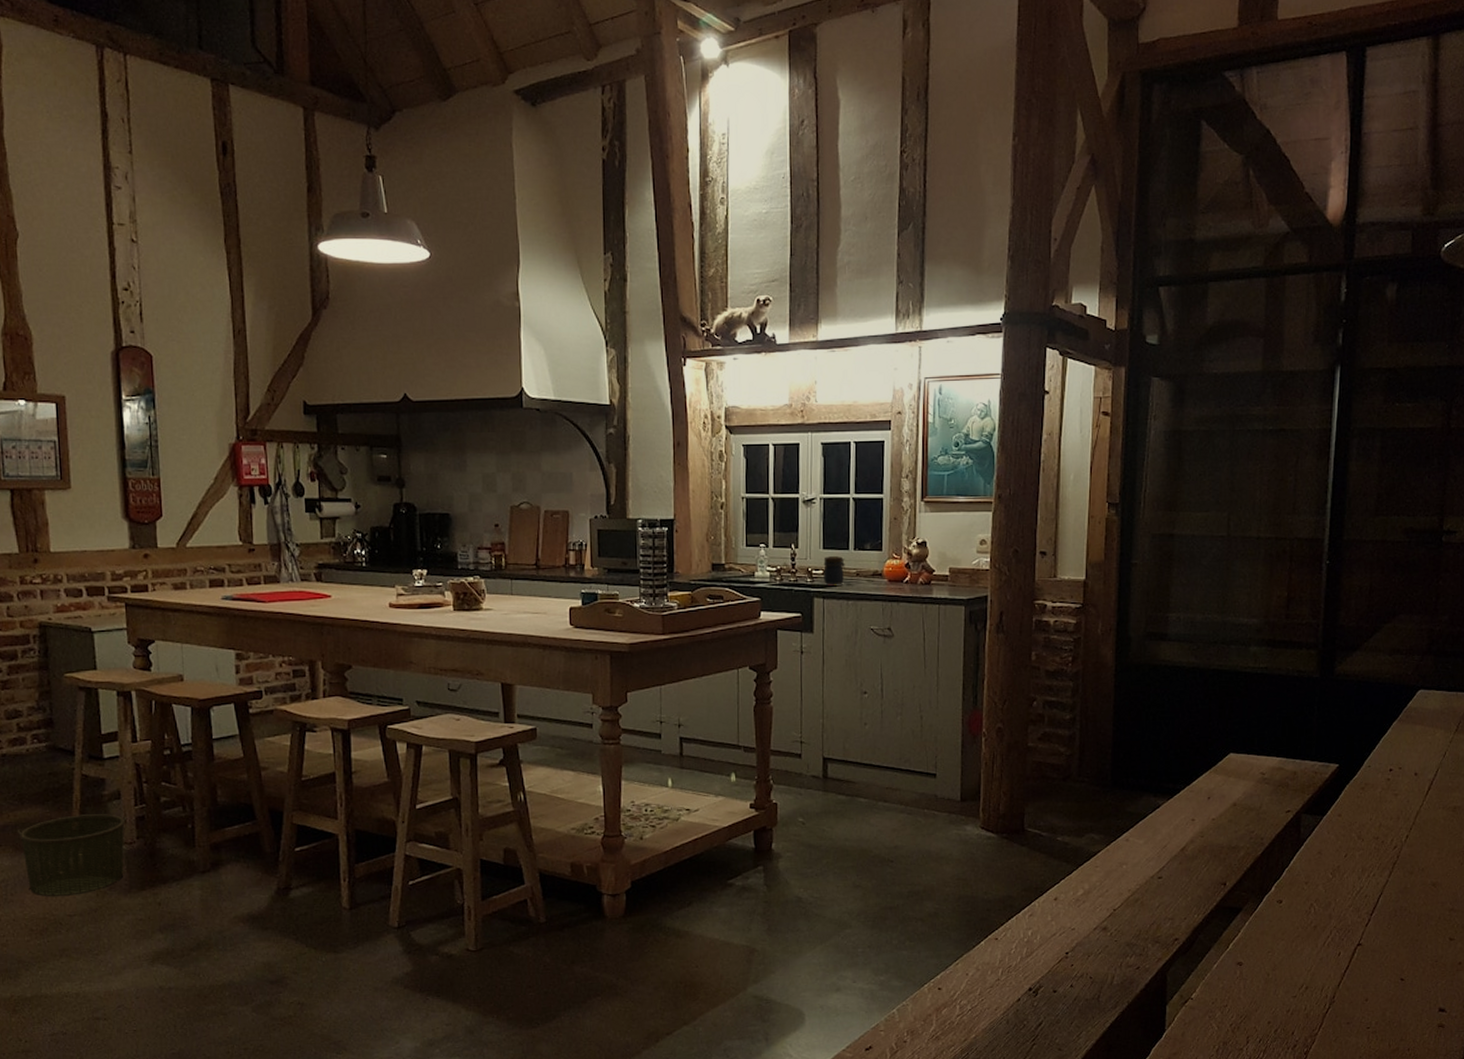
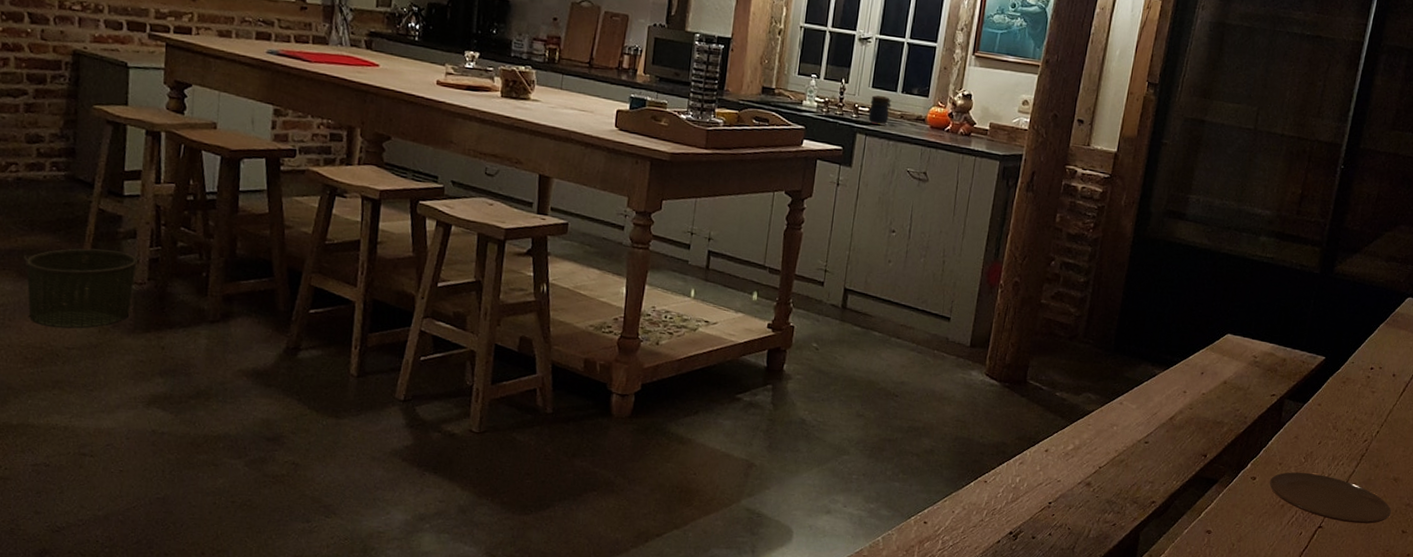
plate: none [1297,888,1434,937] -> present [1269,472,1391,524]

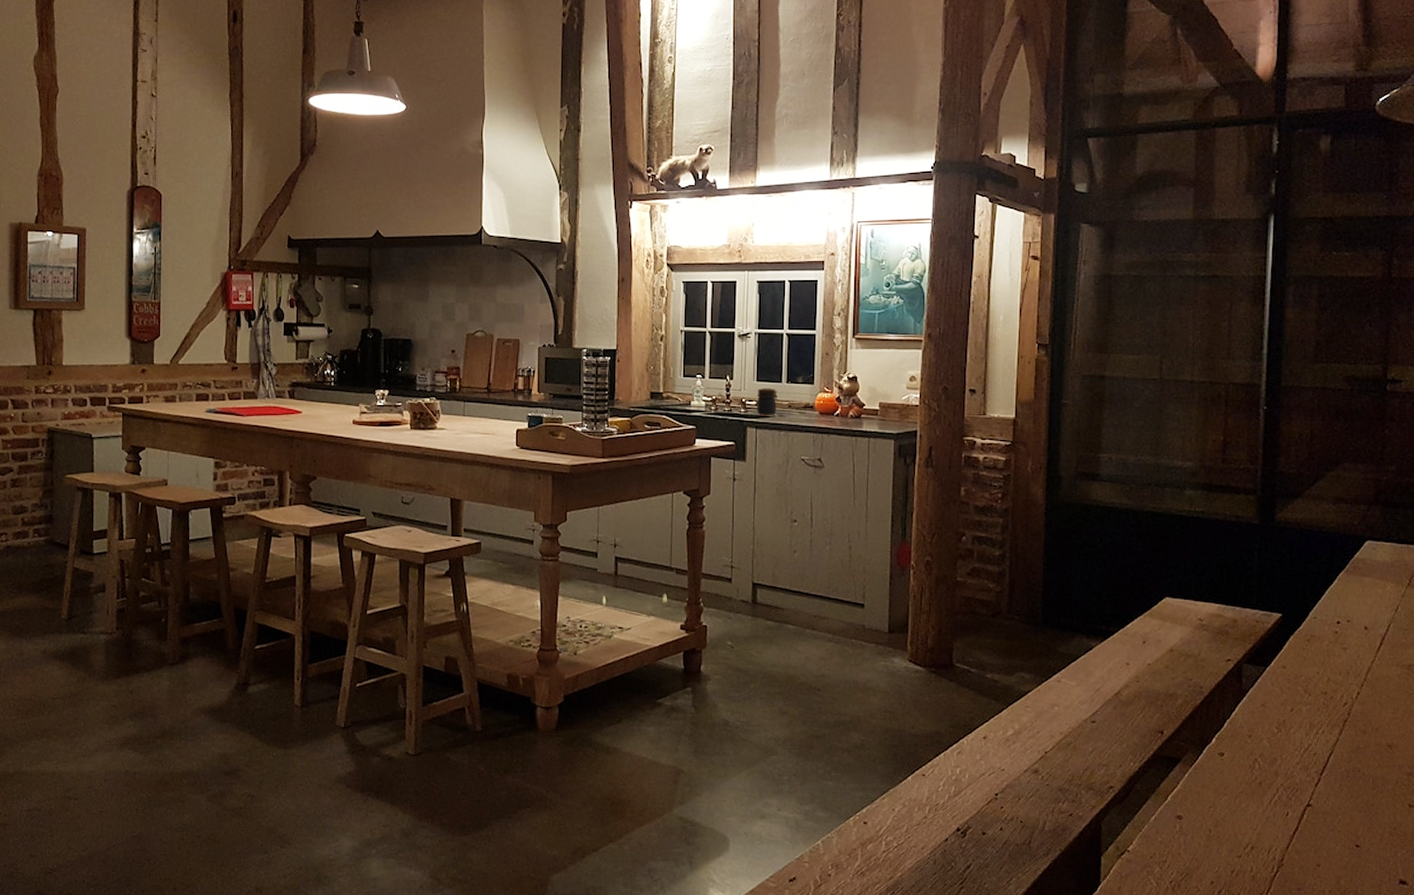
basket: present [23,248,141,329] -> none [14,605,109,680]
plate: present [1269,472,1391,524] -> none [1240,744,1391,799]

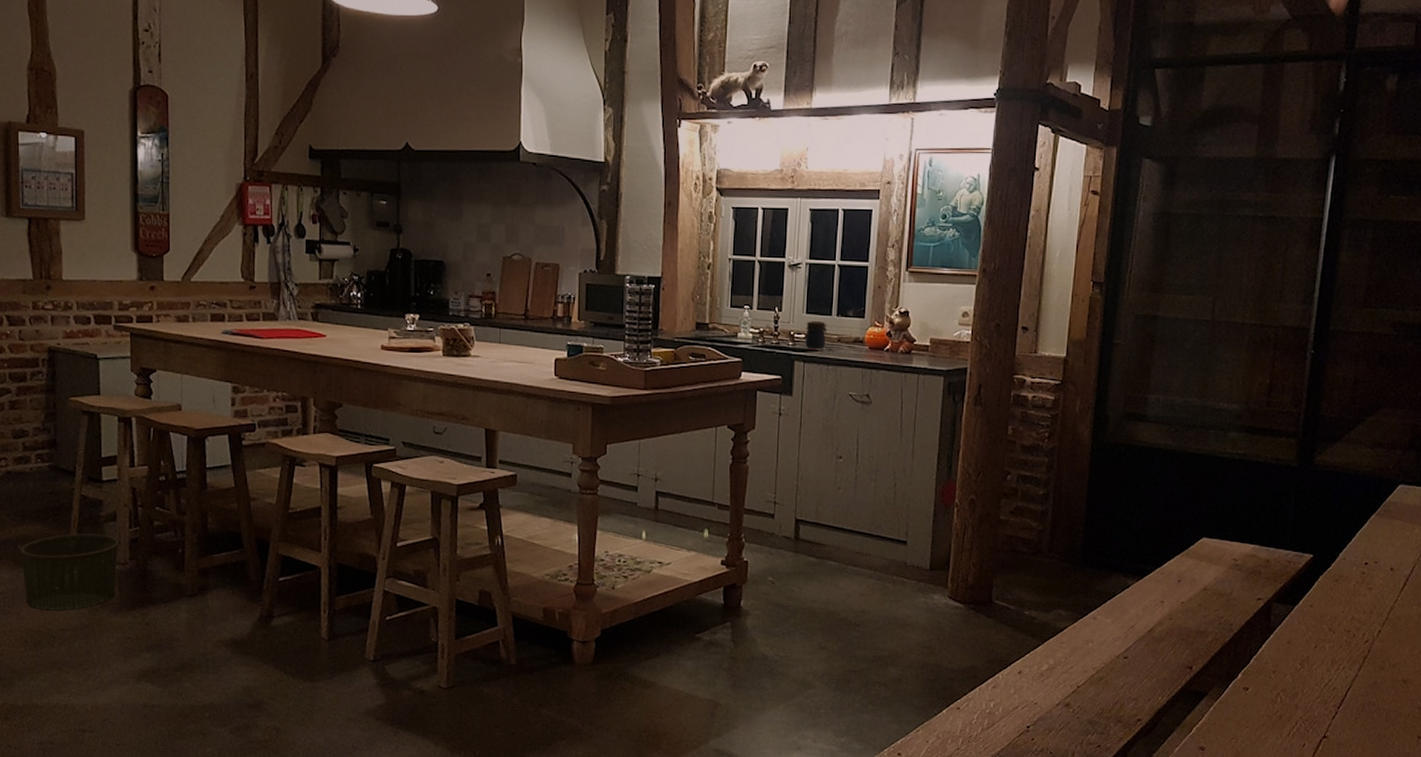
basket: none [14,605,109,680] -> present [17,534,122,611]

